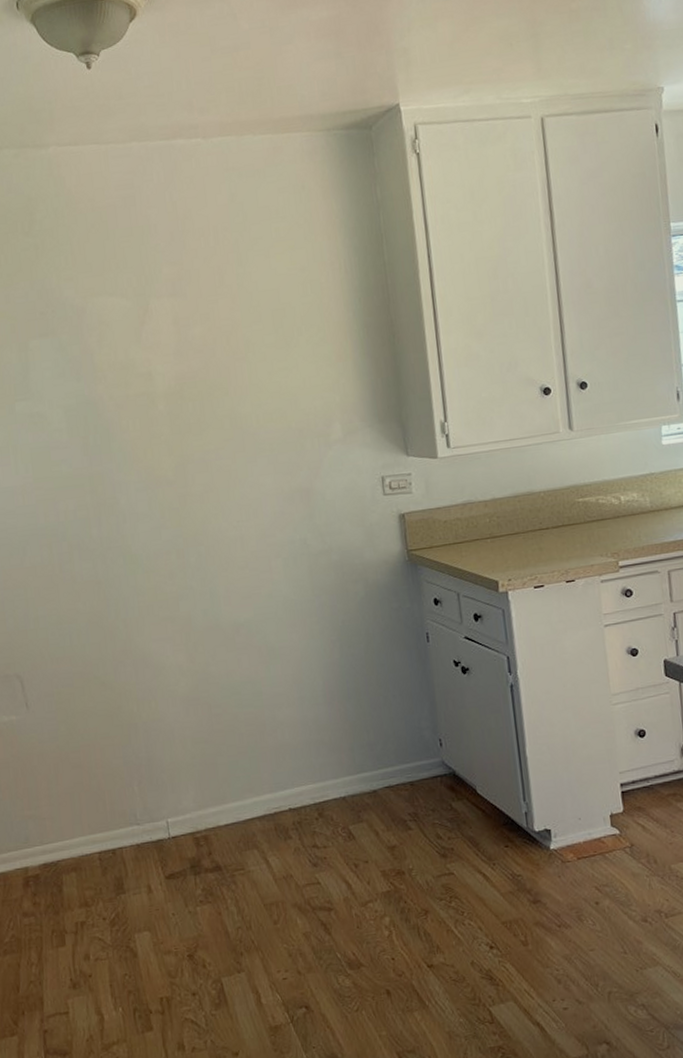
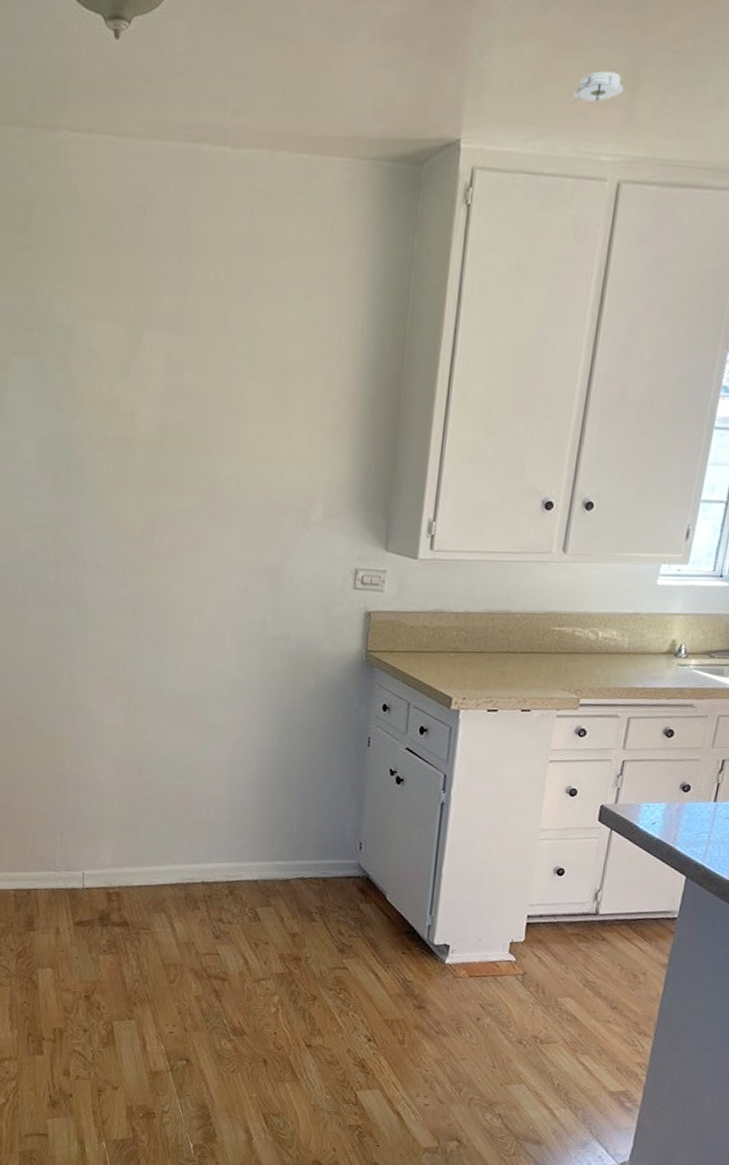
smoke detector: none [486,35,528,63] -> present [571,72,624,103]

